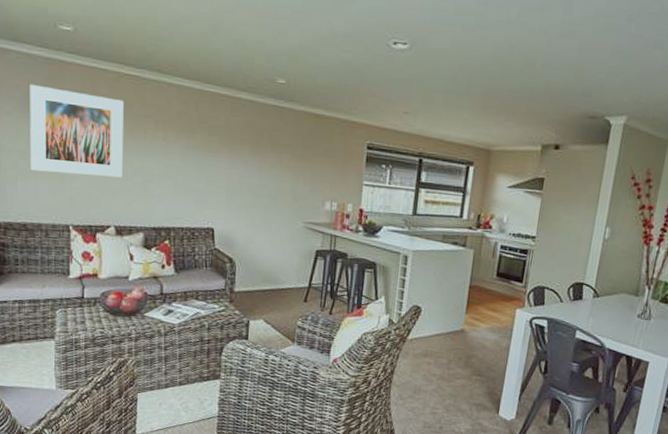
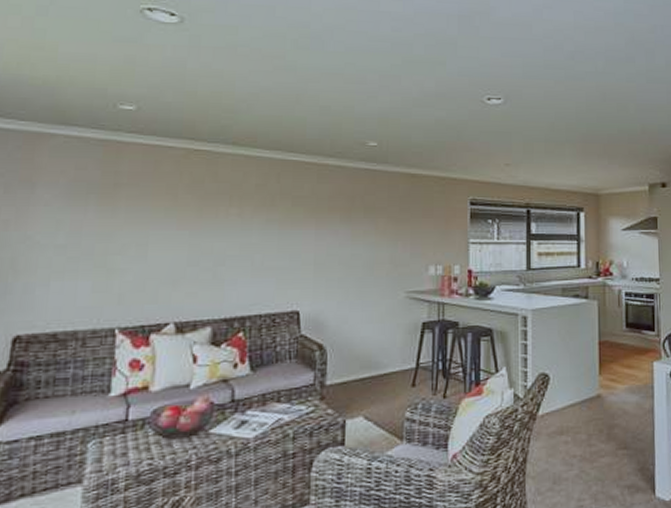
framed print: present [30,84,124,178] -> none [69,169,192,267]

